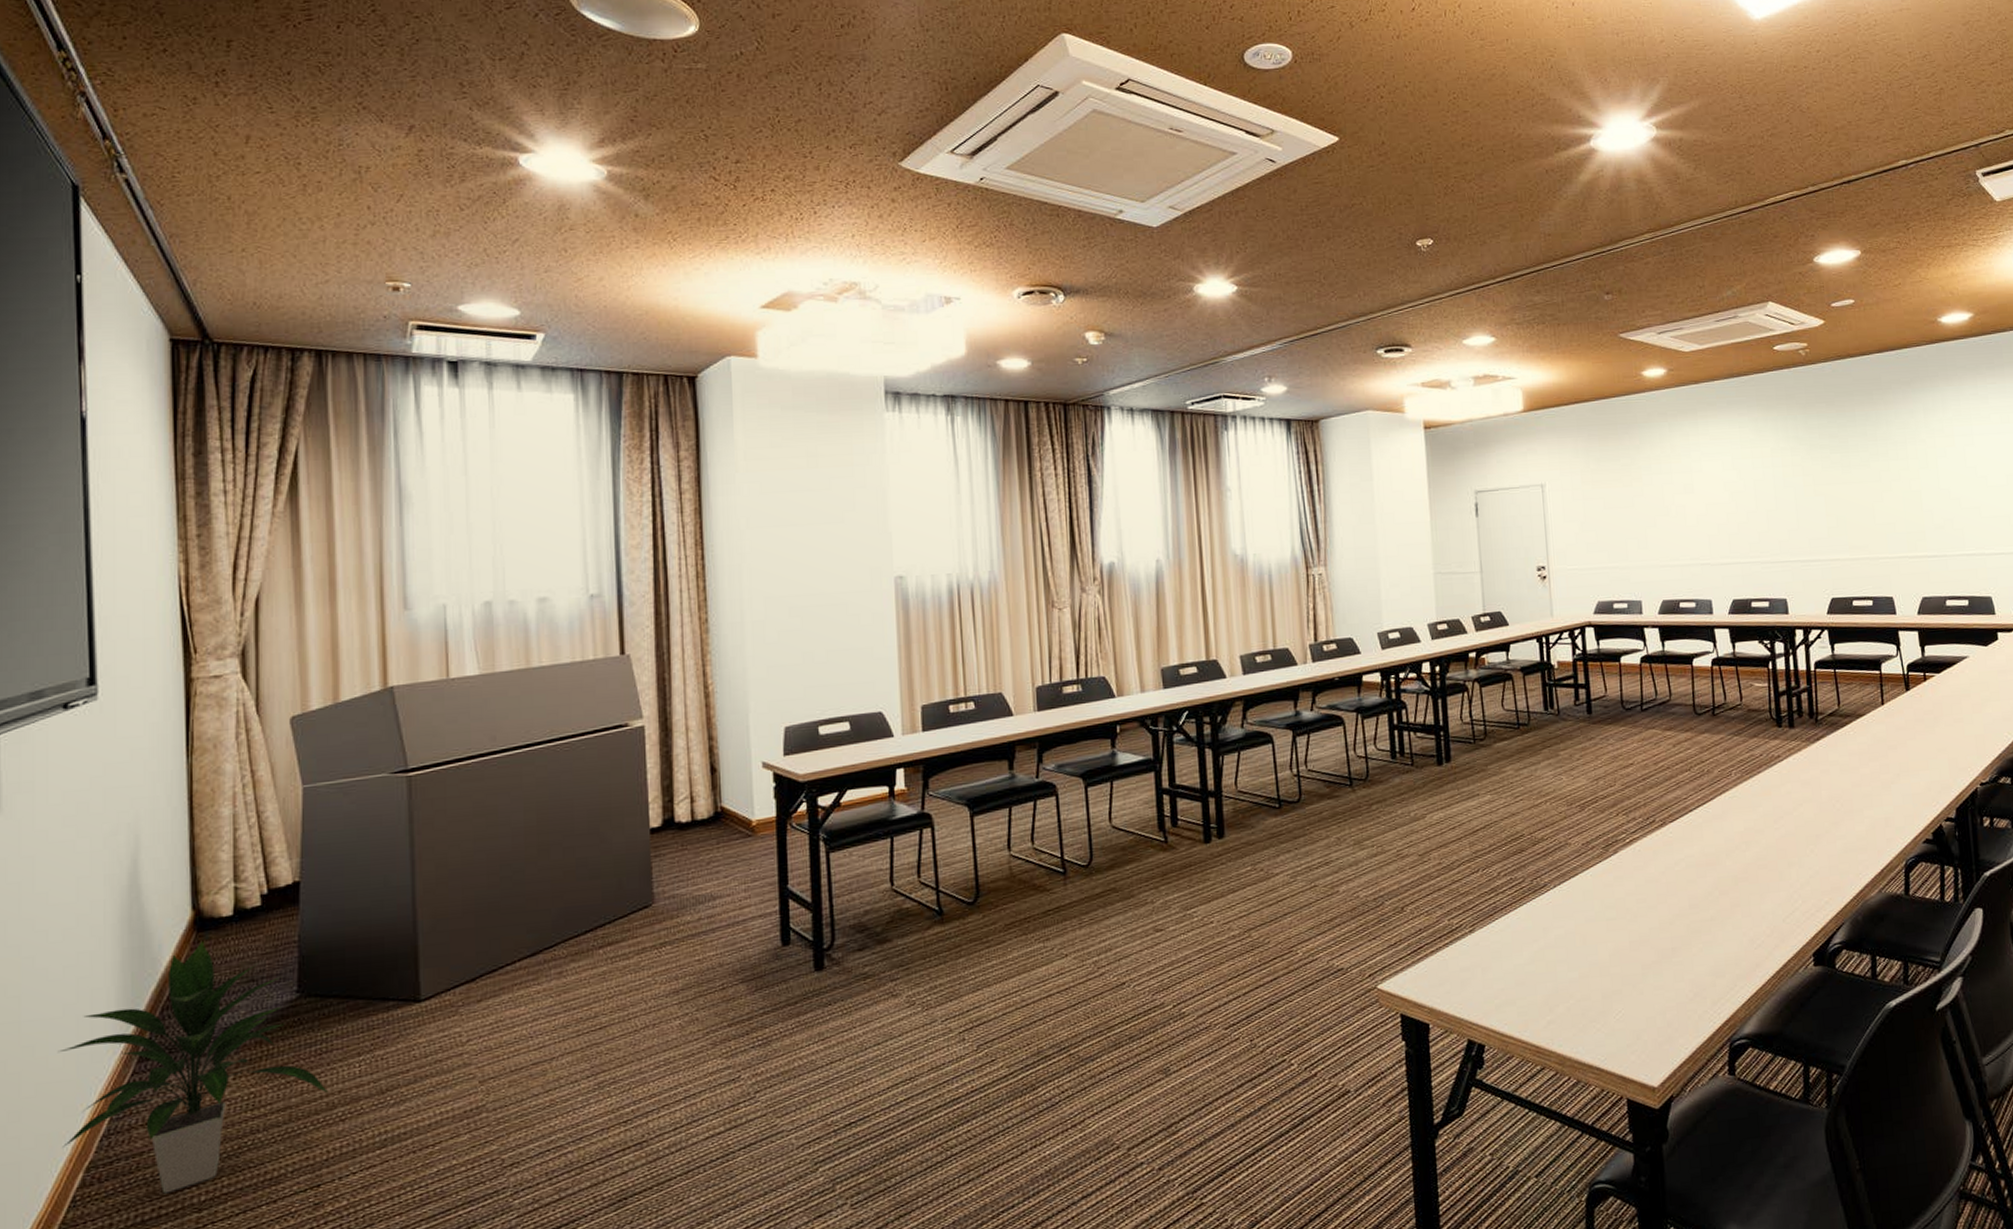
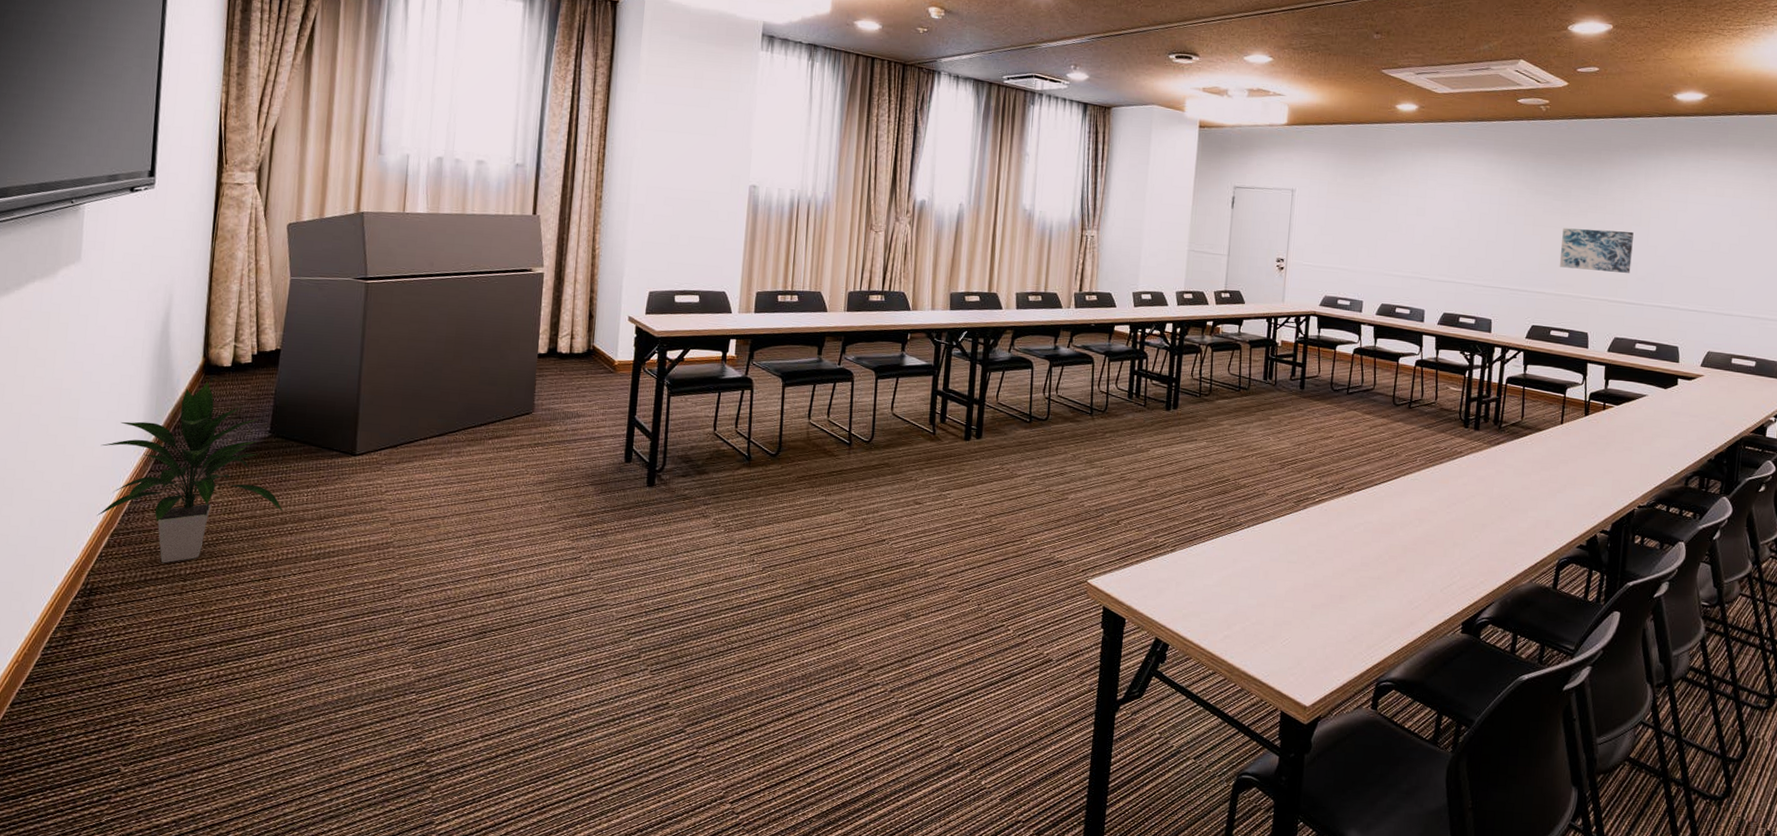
wall art: none [1846,476,1927,528] -> present [1559,228,1634,273]

